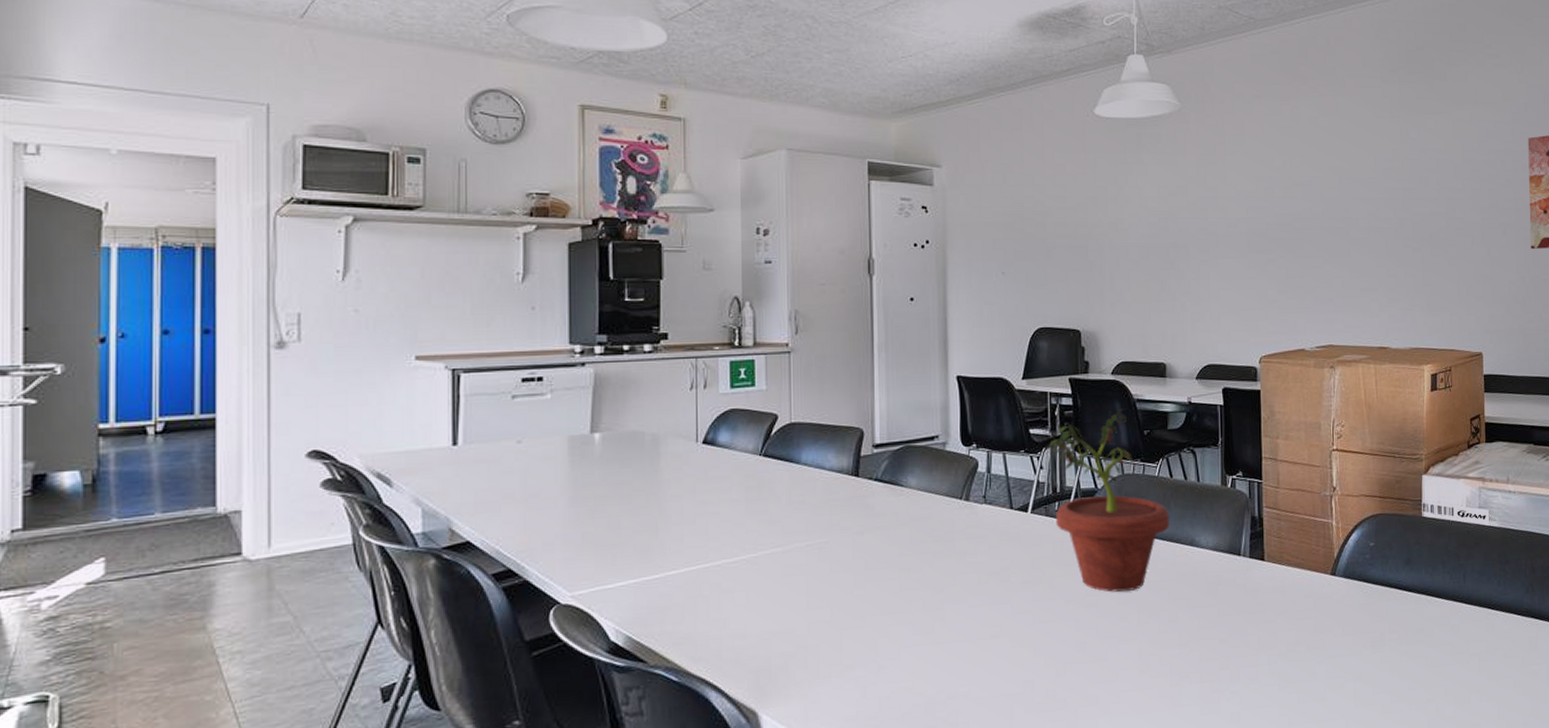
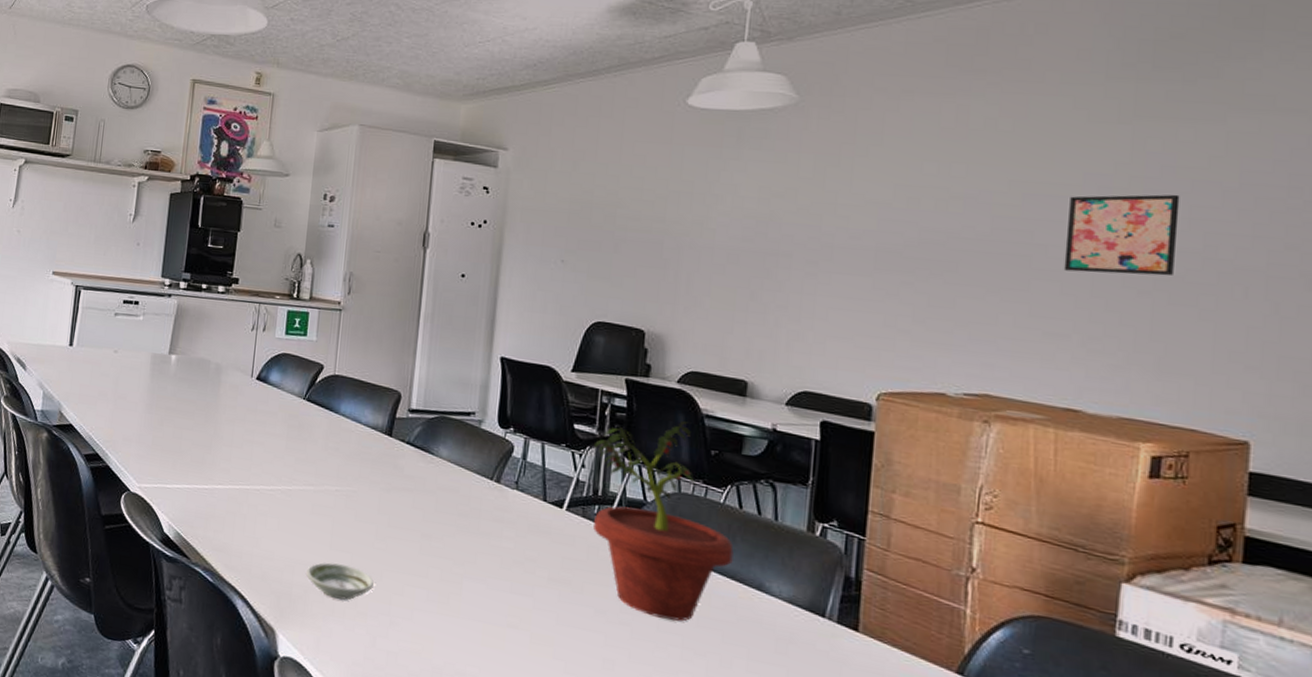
saucer: none [785,621,858,660] -> present [306,562,375,600]
wall art: none [1368,171,1432,237] -> present [1063,194,1180,276]

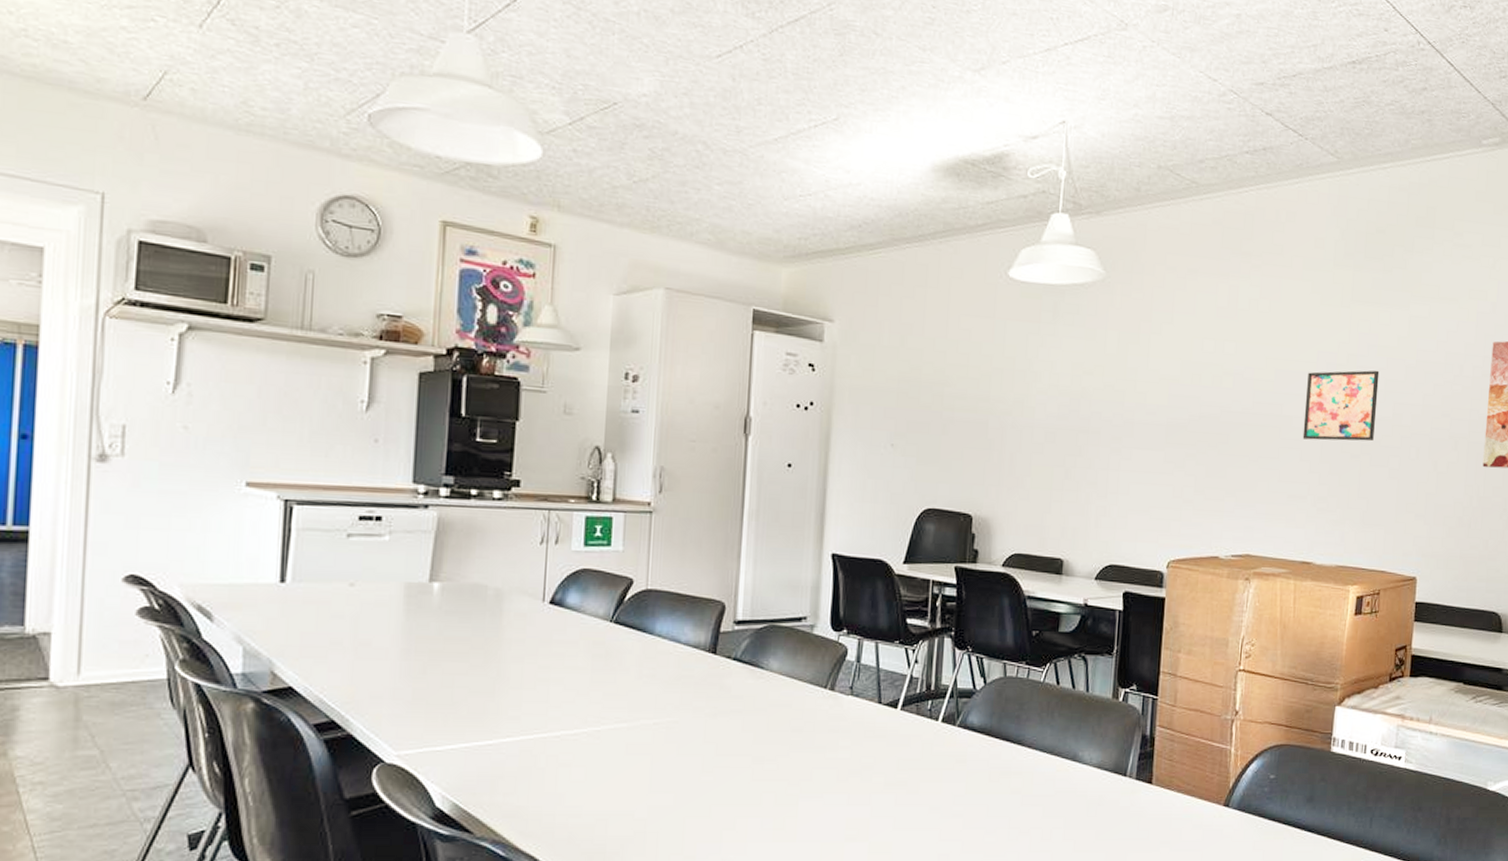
saucer: present [306,562,375,600] -> none [622,807,703,846]
potted plant: present [593,421,734,621] -> none [925,605,1052,803]

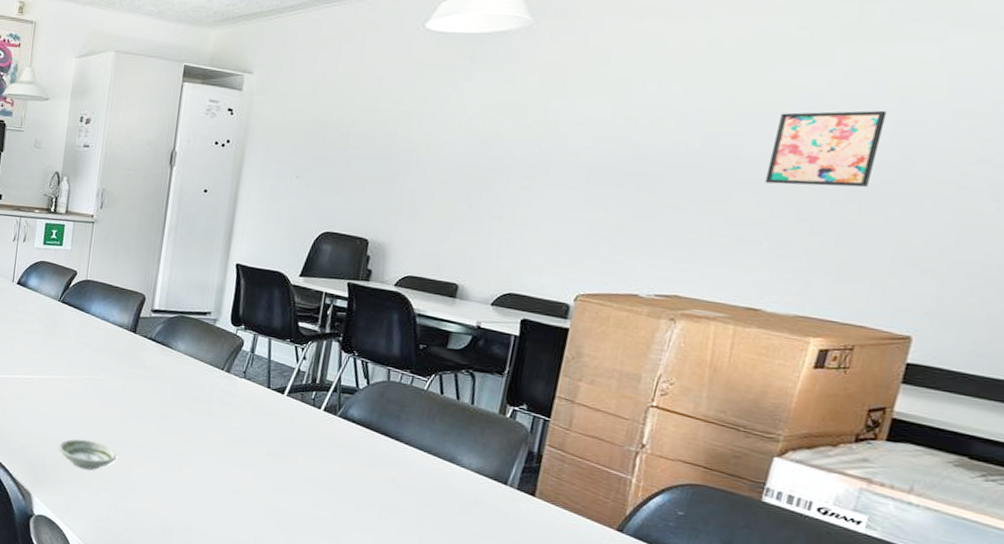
saucer: none [622,807,703,846] -> present [58,439,117,470]

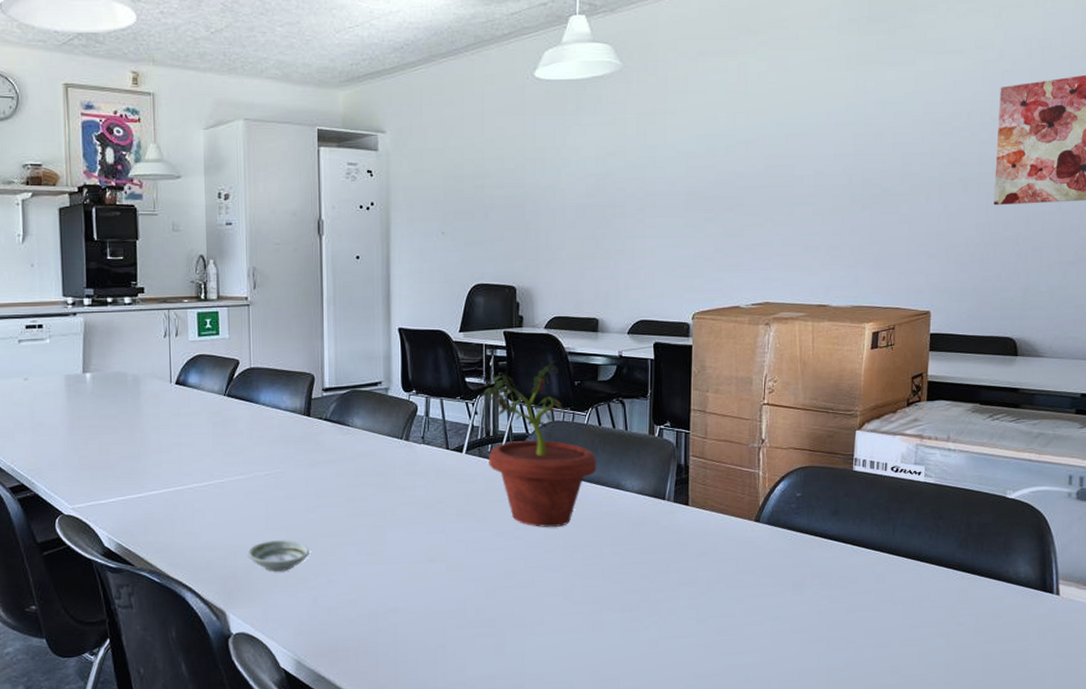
potted plant: none [310,319,432,488] -> present [482,361,597,527]
wall art: present [764,110,887,188] -> none [814,125,887,195]

